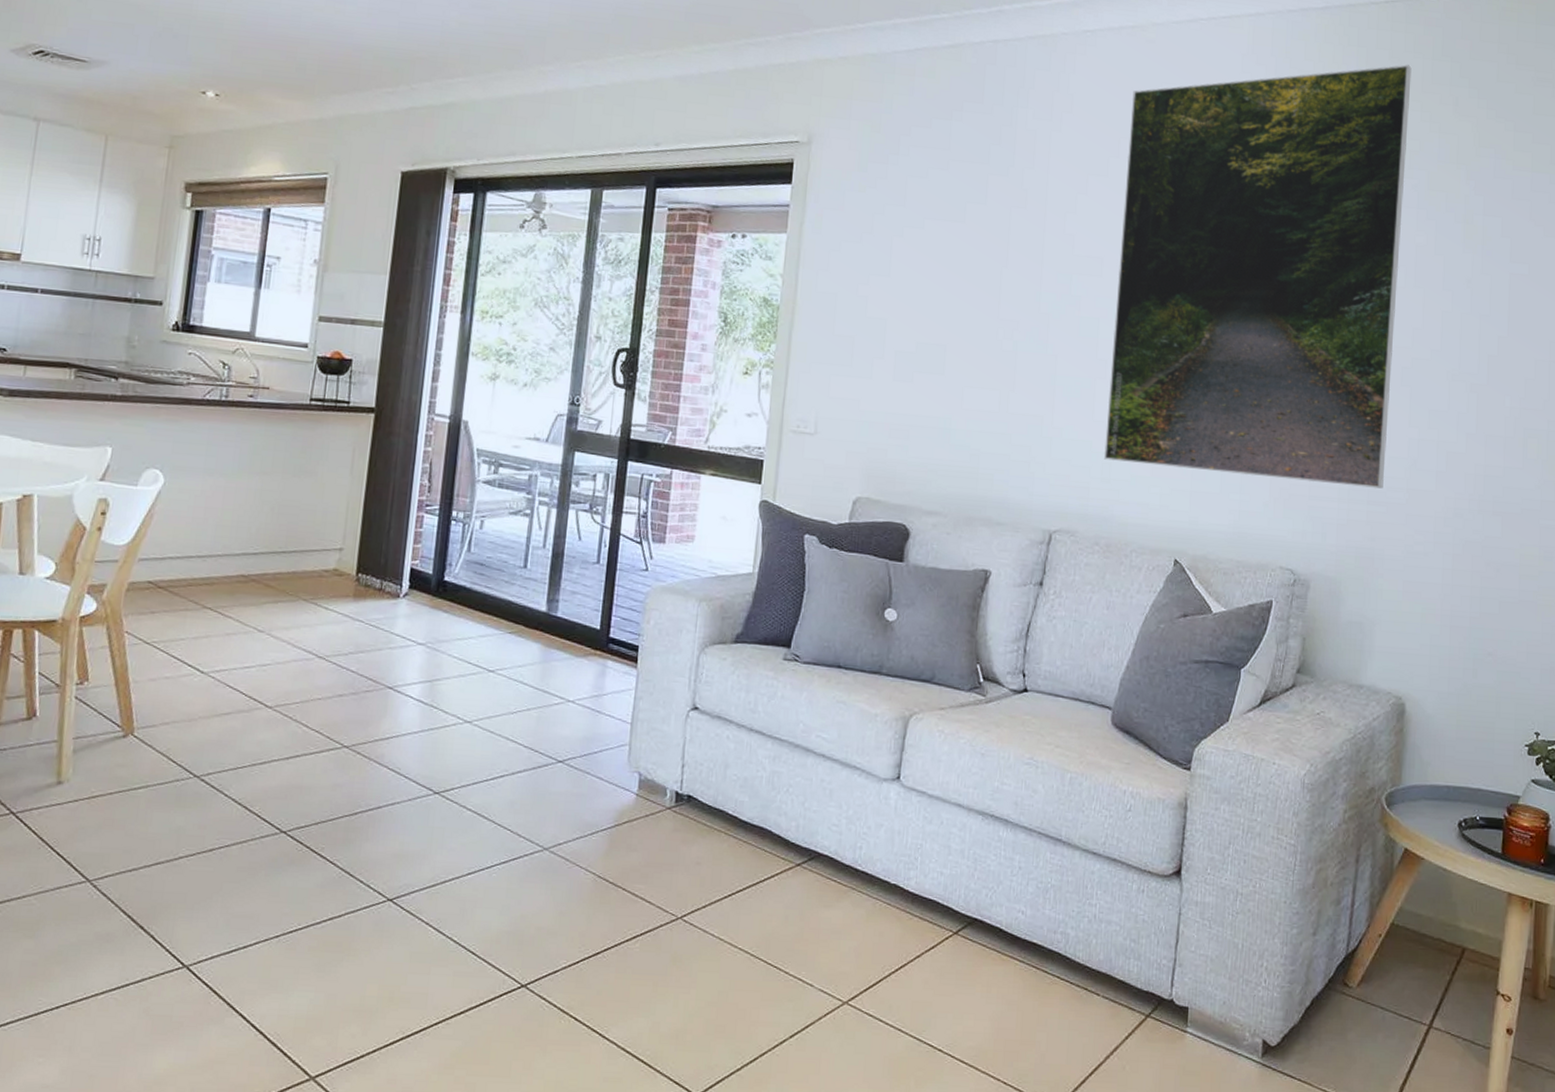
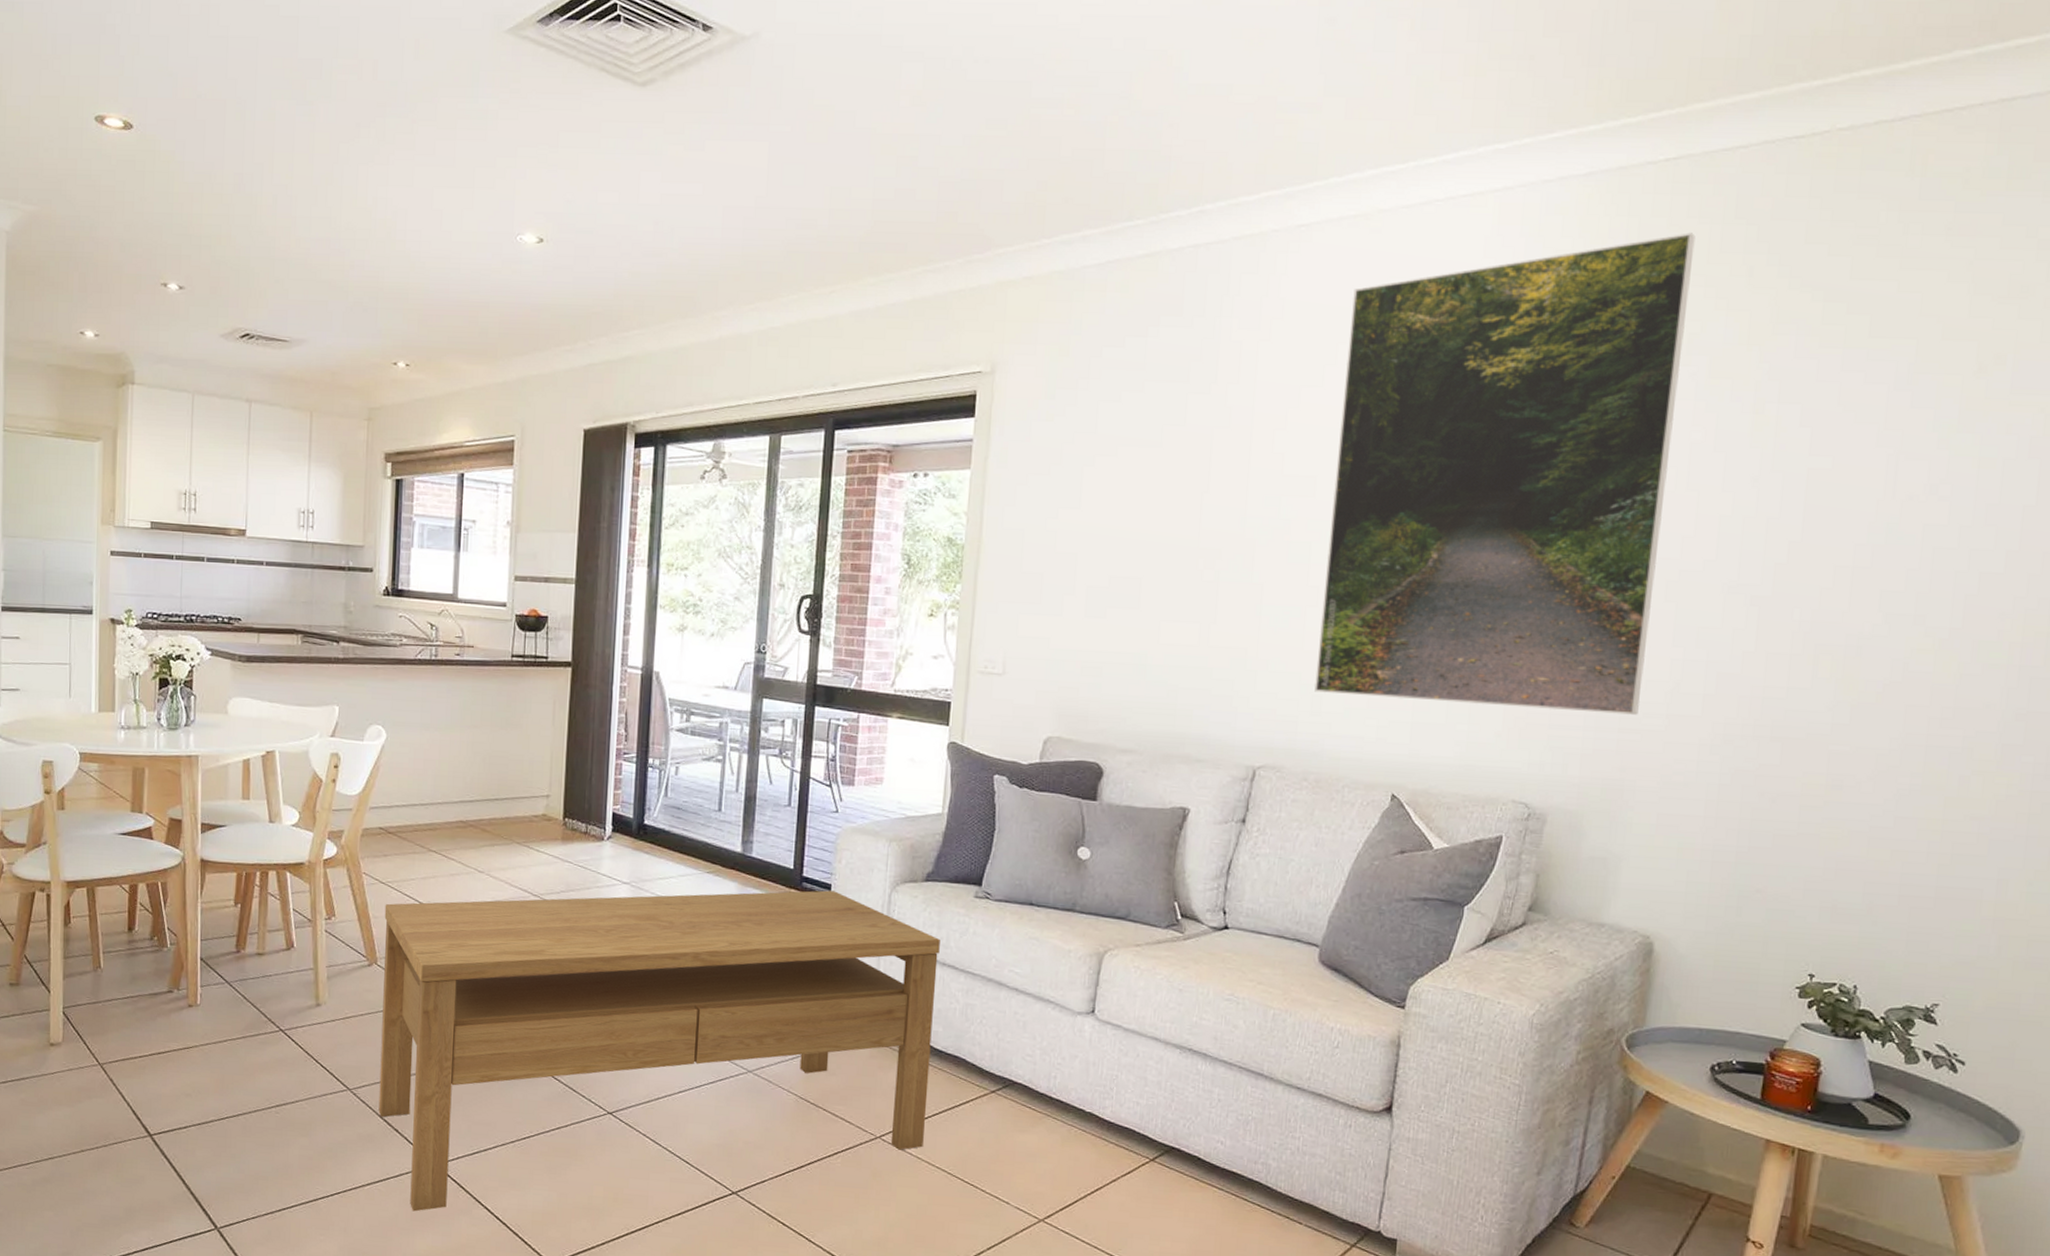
coffee table: none [122,652,748,1023] -> present [378,890,940,1212]

